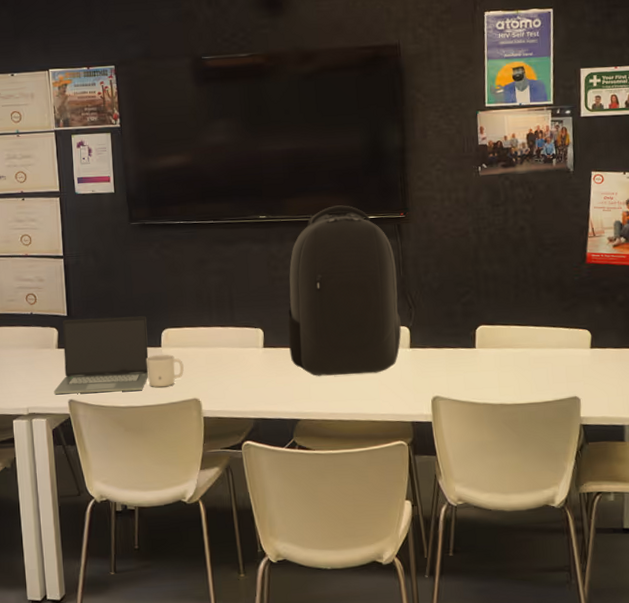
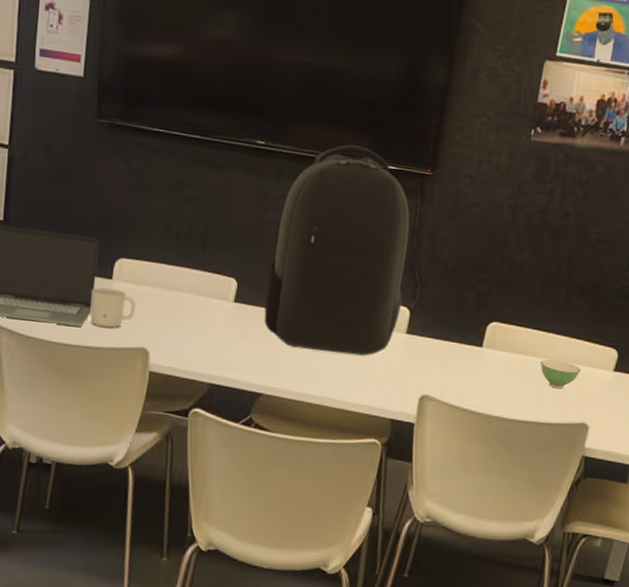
bowl: none [527,348,563,372] -> present [540,360,581,389]

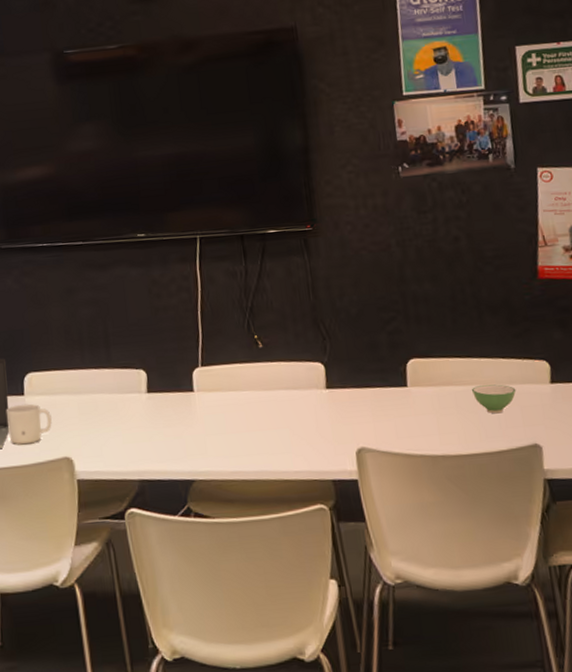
backpack: present [264,145,410,356] -> none [175,218,315,426]

